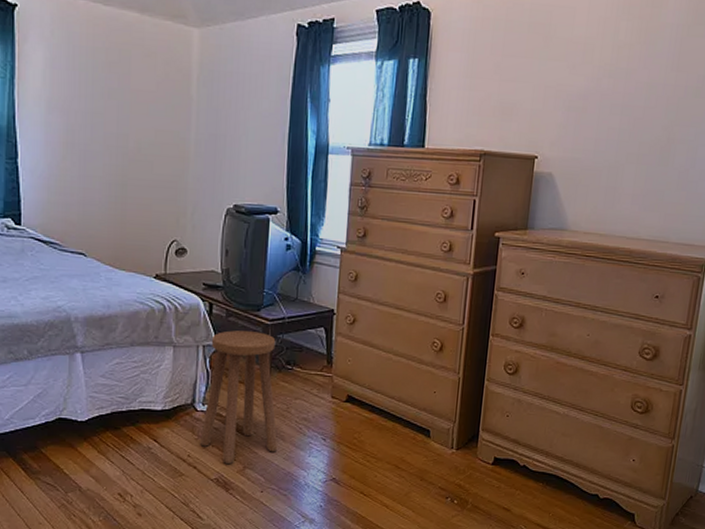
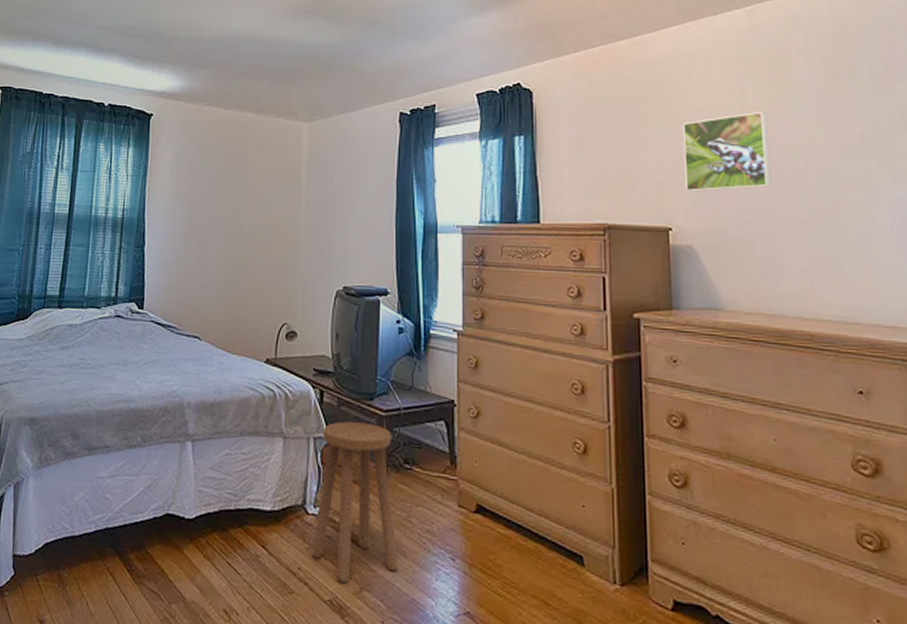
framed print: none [555,48,634,124] -> present [683,110,772,192]

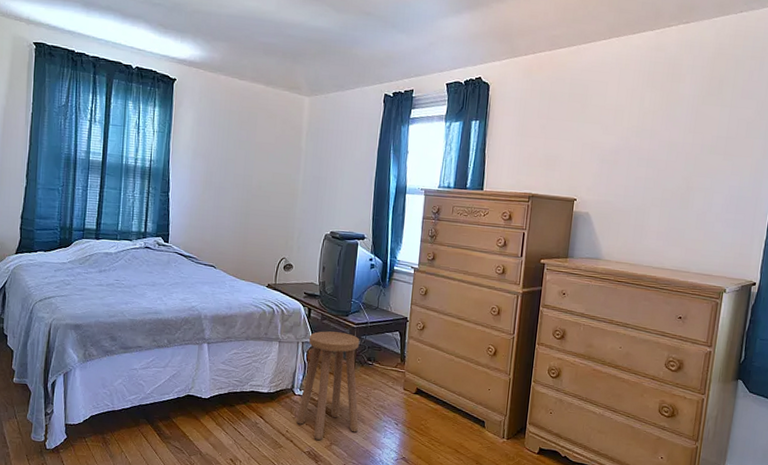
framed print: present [683,110,772,192] -> none [591,114,657,173]

